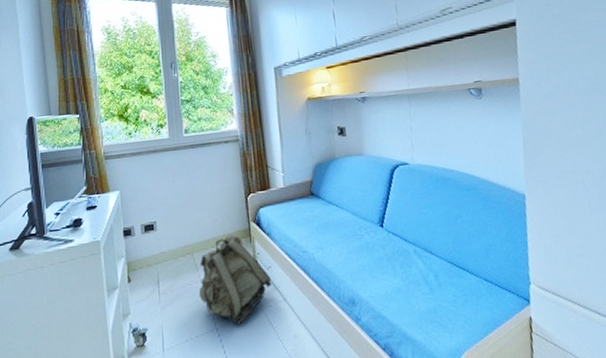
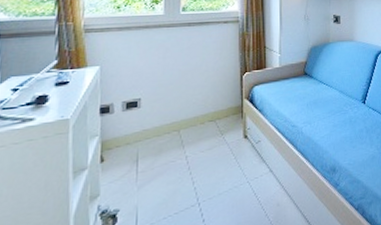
backpack: present [198,234,272,326] -> none [182,111,260,199]

